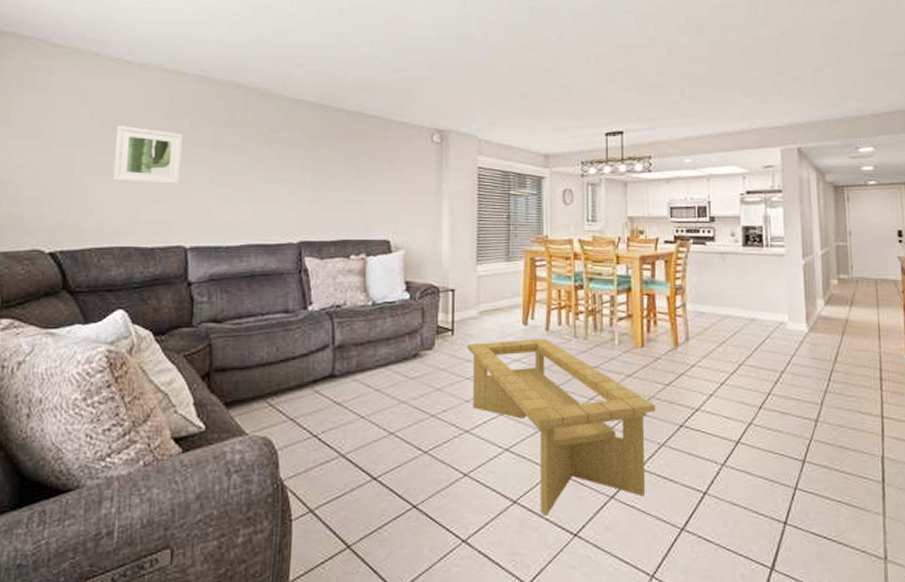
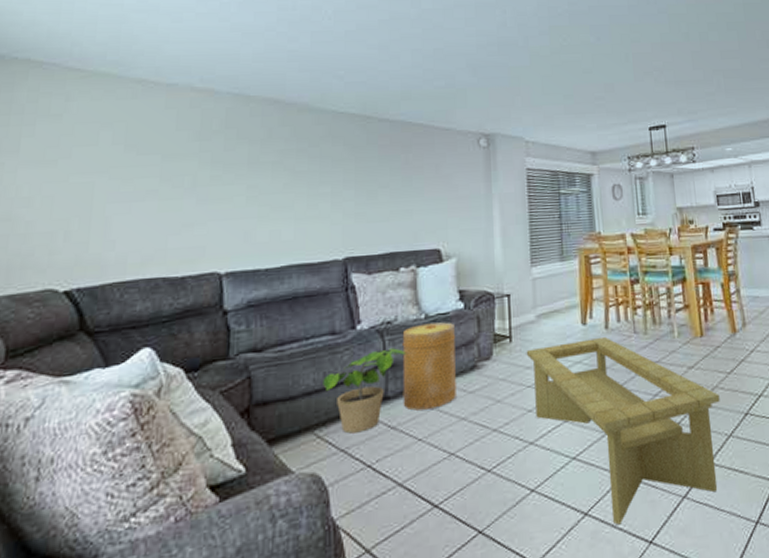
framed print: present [113,126,183,186] -> none [138,149,216,209]
potted plant: none [276,330,354,405] -> present [323,348,407,434]
basket: none [348,310,401,390] -> present [402,322,457,411]

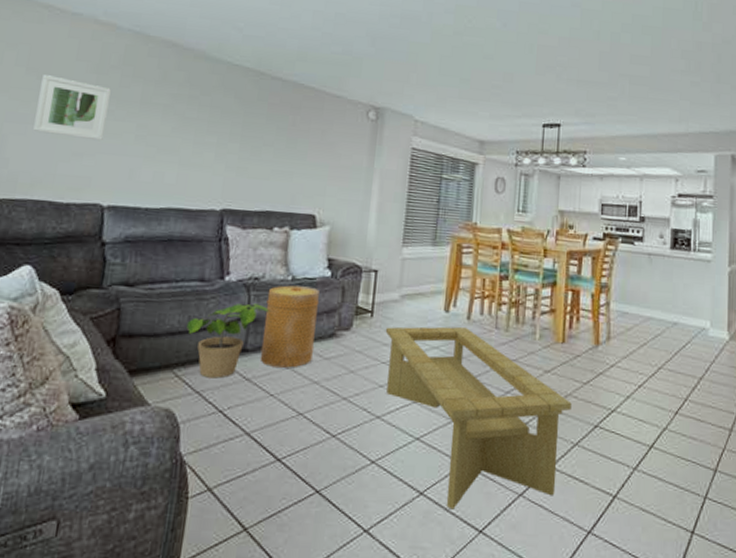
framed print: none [138,149,216,209] -> present [33,75,111,141]

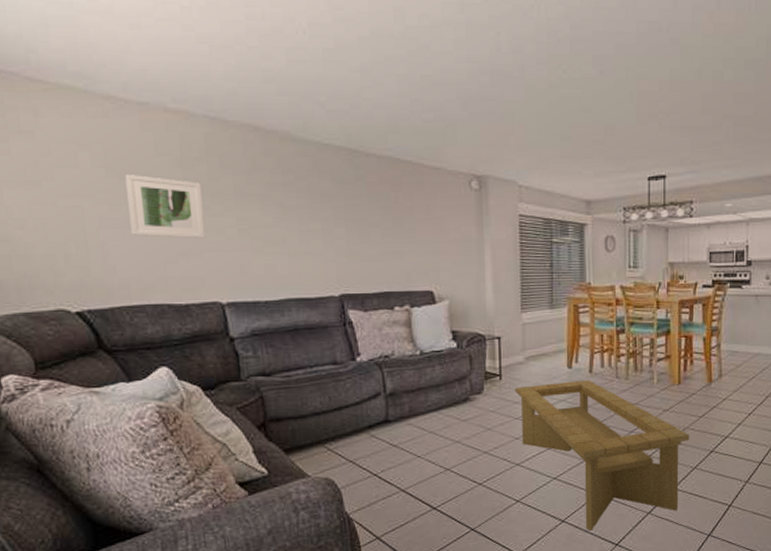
potted plant: present [187,303,270,379] -> none [329,379,405,448]
basket: present [260,285,320,368] -> none [399,359,452,433]

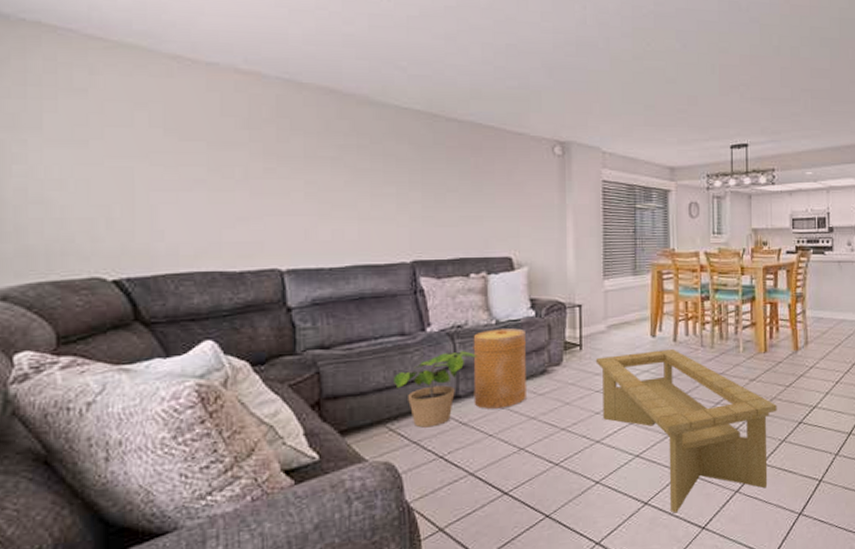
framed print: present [125,175,205,239] -> none [185,135,268,203]
potted plant: none [329,379,405,448] -> present [393,351,478,428]
basket: none [399,359,452,433] -> present [473,328,528,409]

